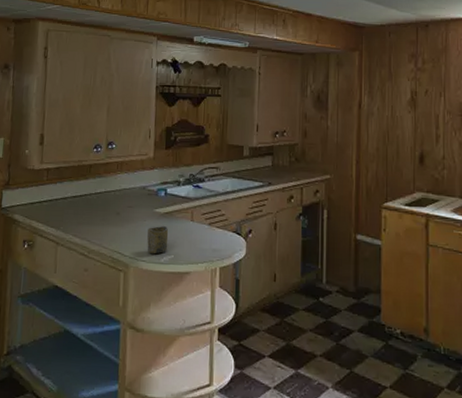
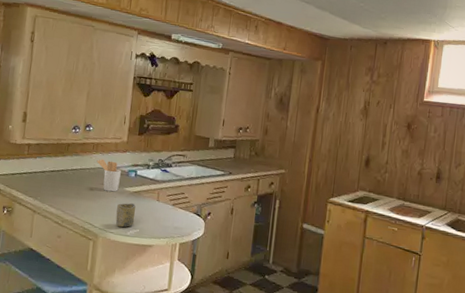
utensil holder: none [122,178,149,215] -> present [96,159,121,192]

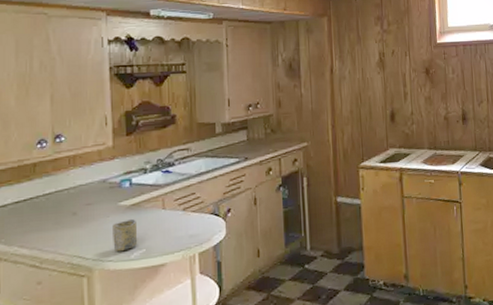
utensil holder: present [96,159,121,192] -> none [76,173,111,212]

